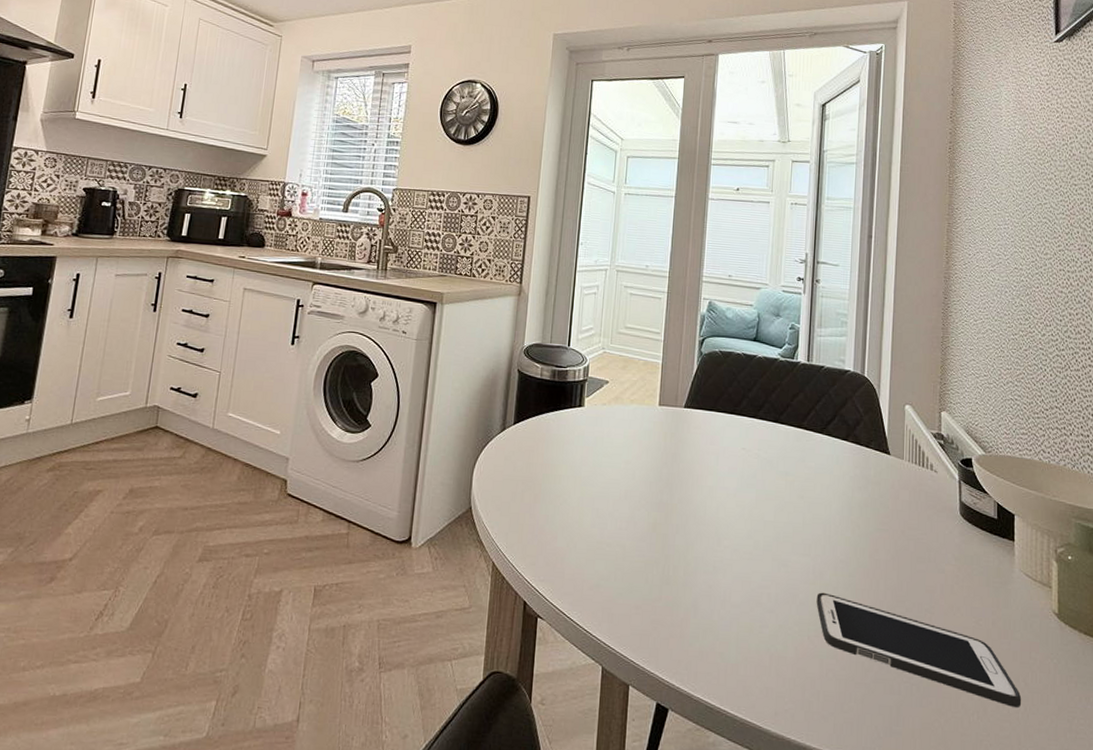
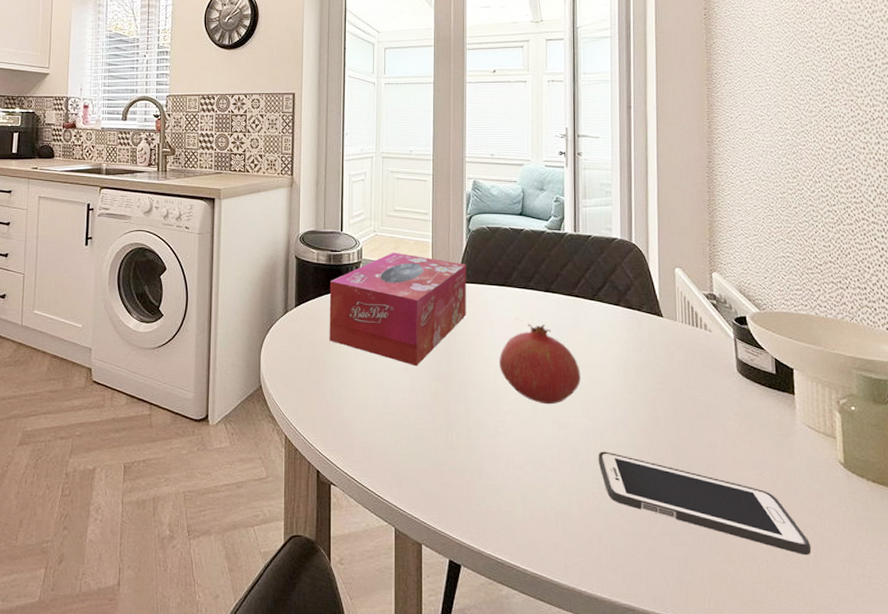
tissue box: none [547,371,696,494] -> present [329,252,467,366]
fruit: none [723,455,804,541] -> present [500,324,581,405]

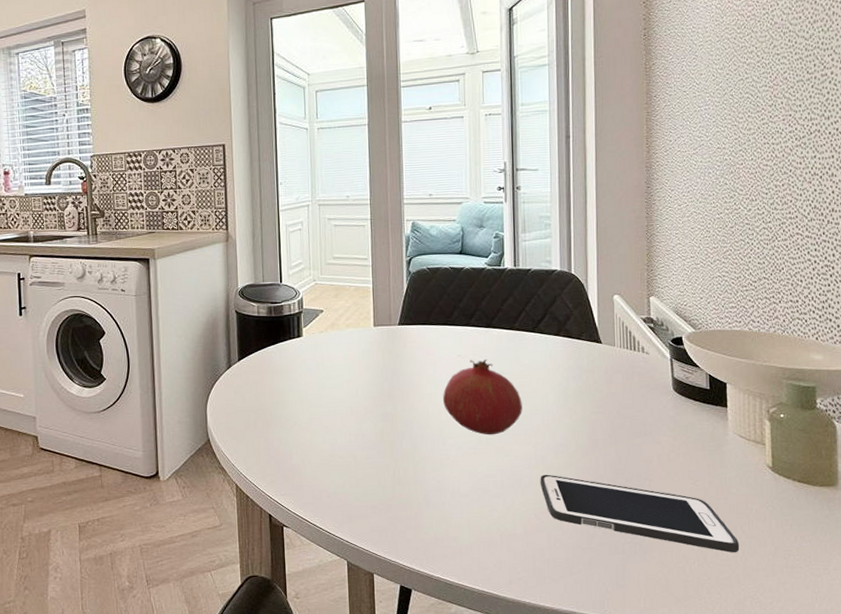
tissue box: present [329,252,467,366] -> none [272,299,409,409]

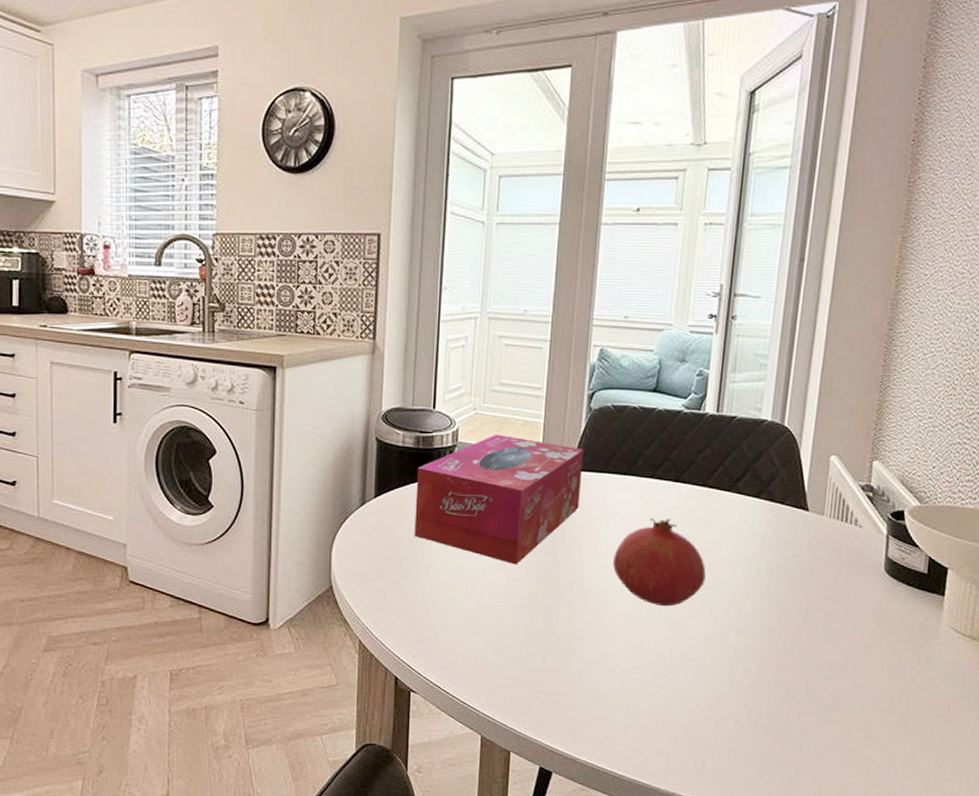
tissue box: none [272,299,409,409] -> present [414,434,584,565]
cell phone: present [540,474,740,552] -> none [715,656,935,758]

